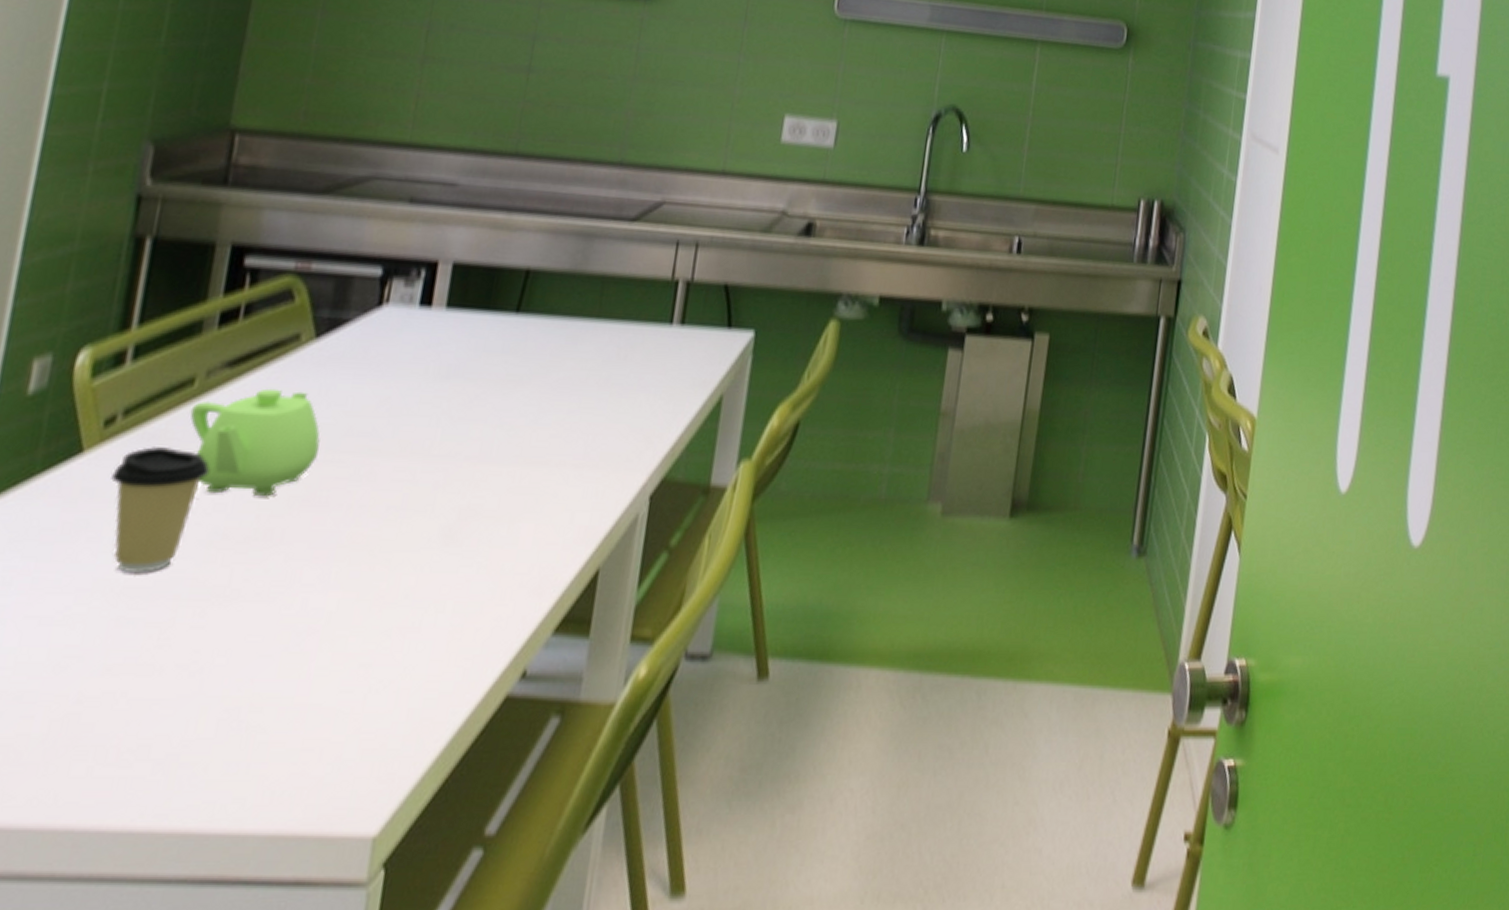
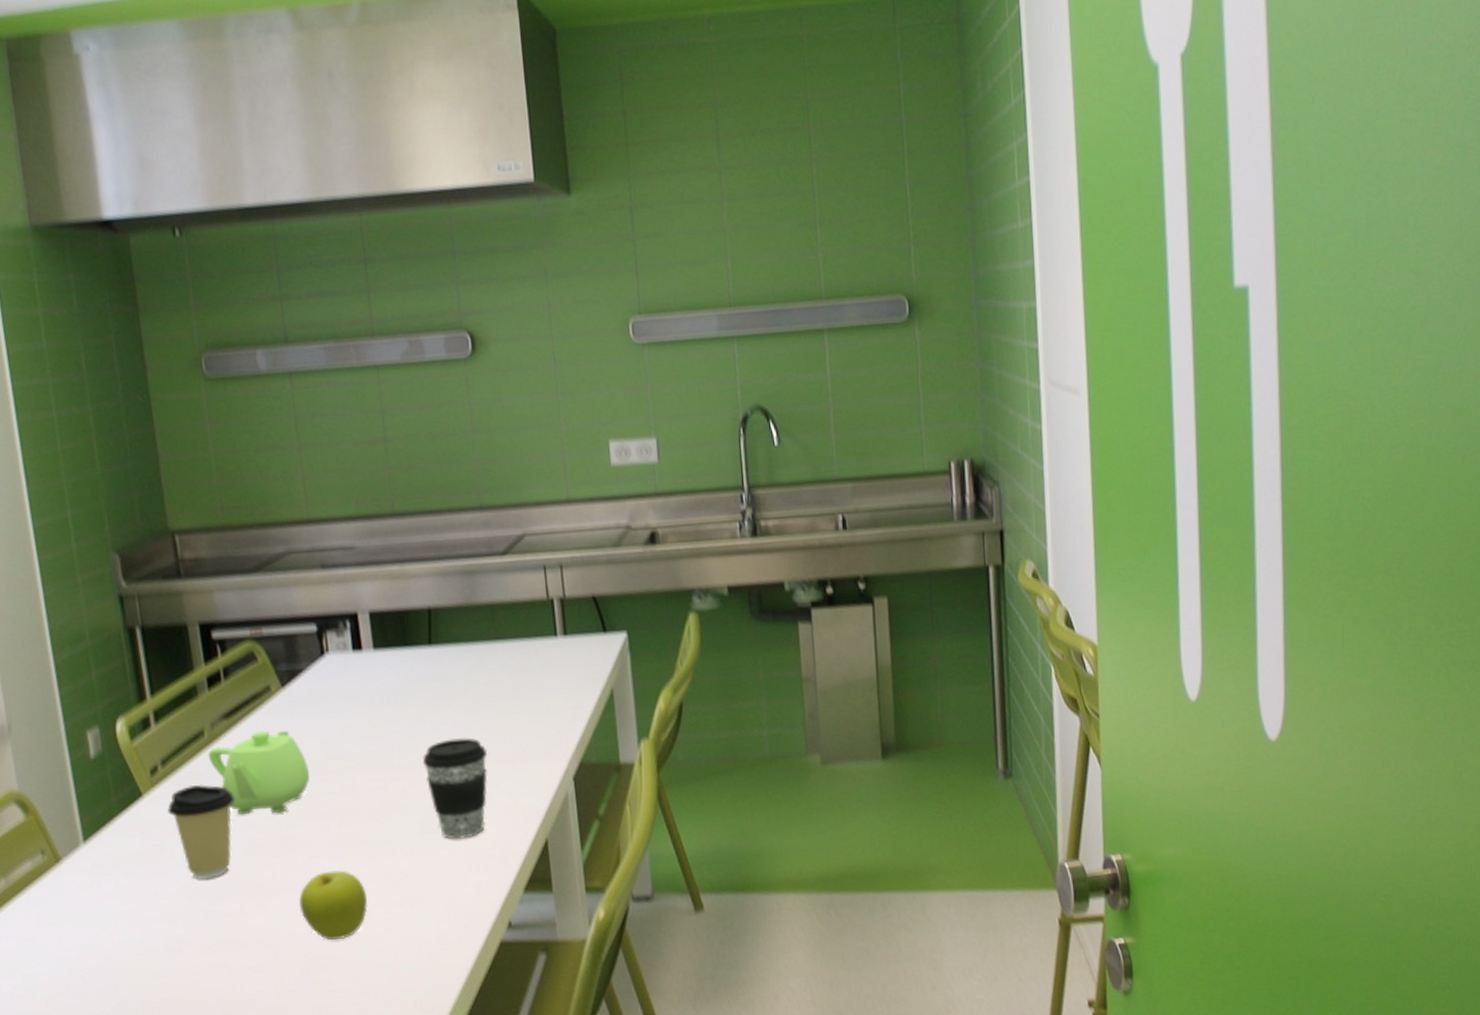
fruit: none [252,580,349,674] -> present [299,870,368,940]
coffee cup: none [466,430,554,557] -> present [422,738,488,839]

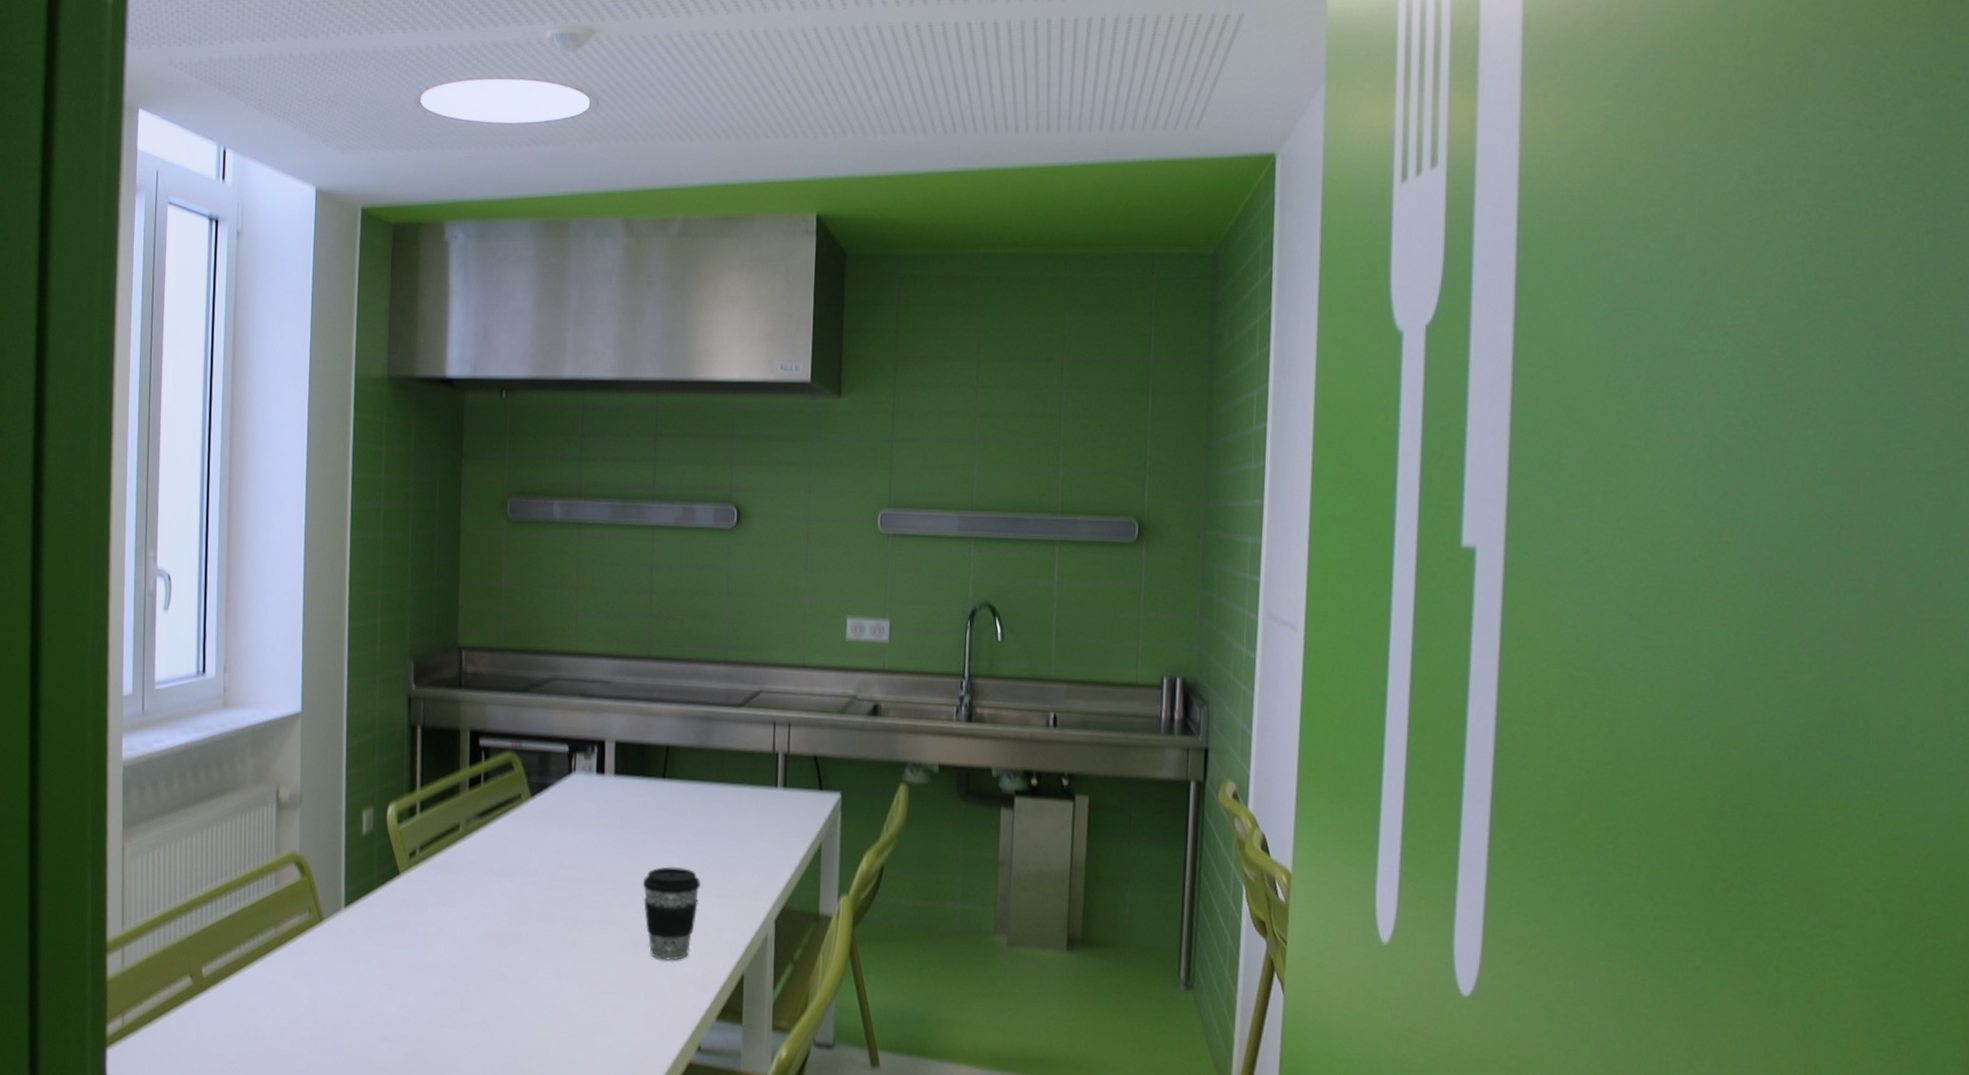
coffee cup: present [167,785,236,879] -> none [418,872,477,959]
teapot: present [207,730,310,815] -> none [459,833,543,910]
fruit: present [299,870,368,940] -> none [517,969,576,1035]

